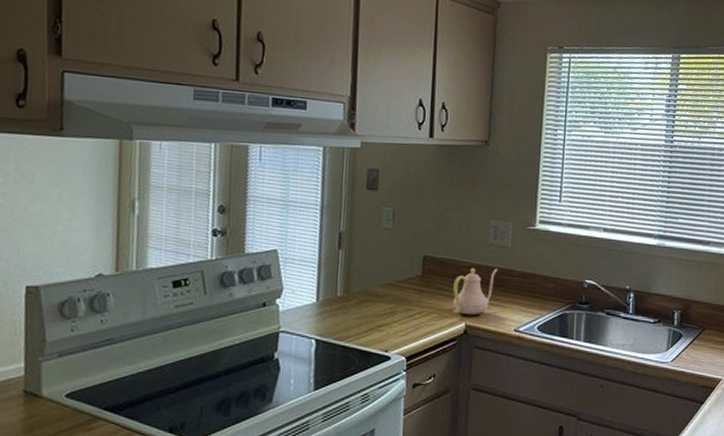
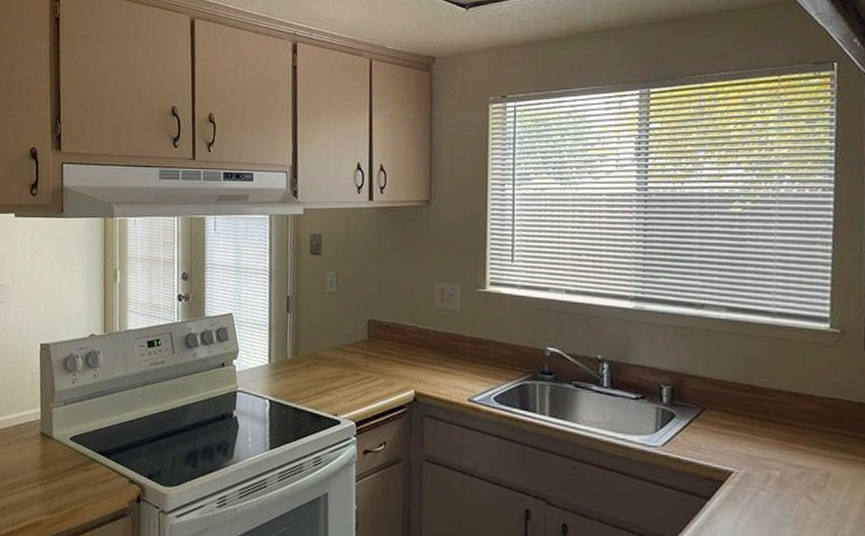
teapot: present [452,267,498,315] -> none [400,332,447,382]

